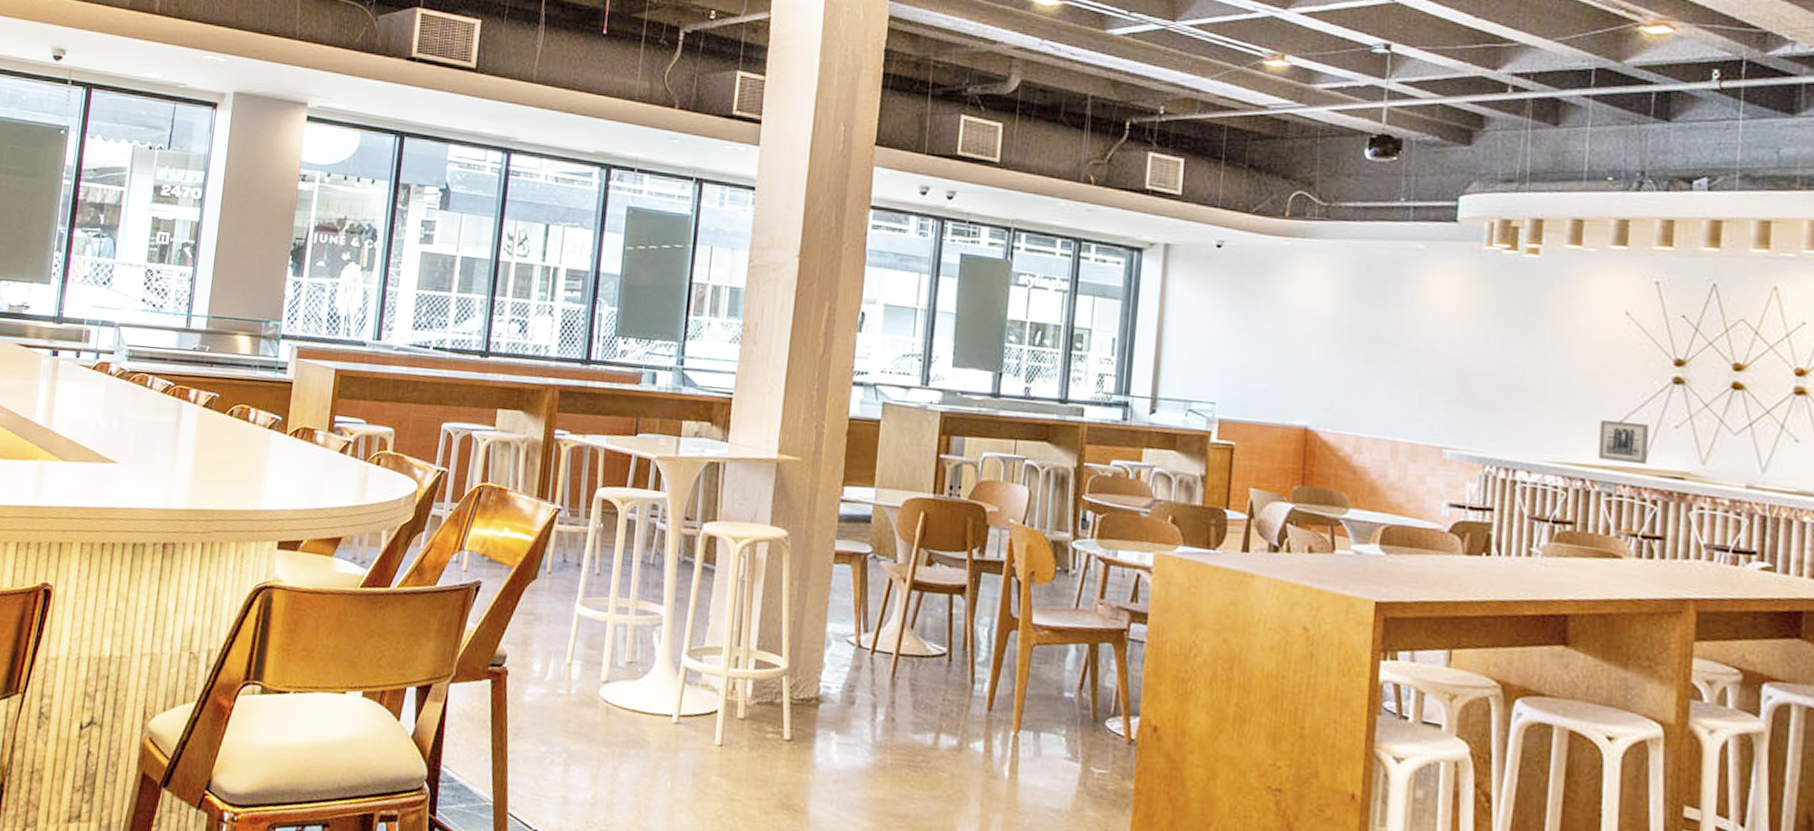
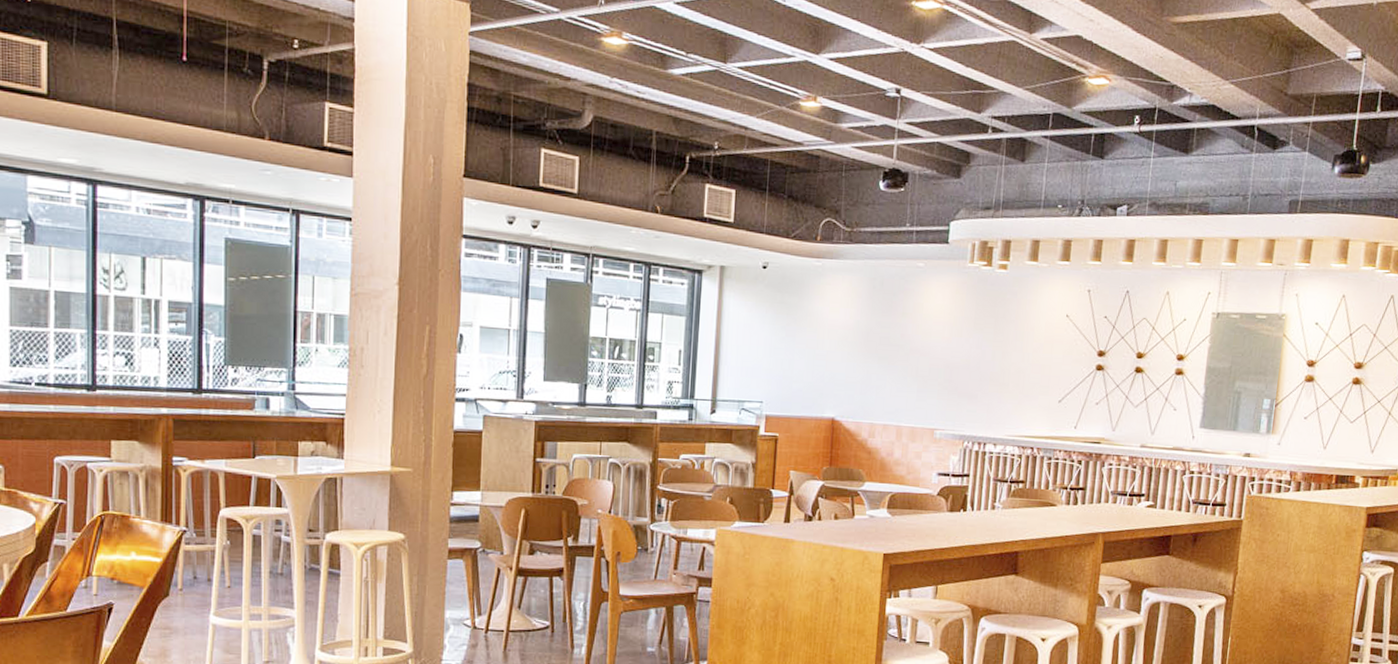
wall art: present [1598,419,1649,465] -> none [1043,400,1078,434]

